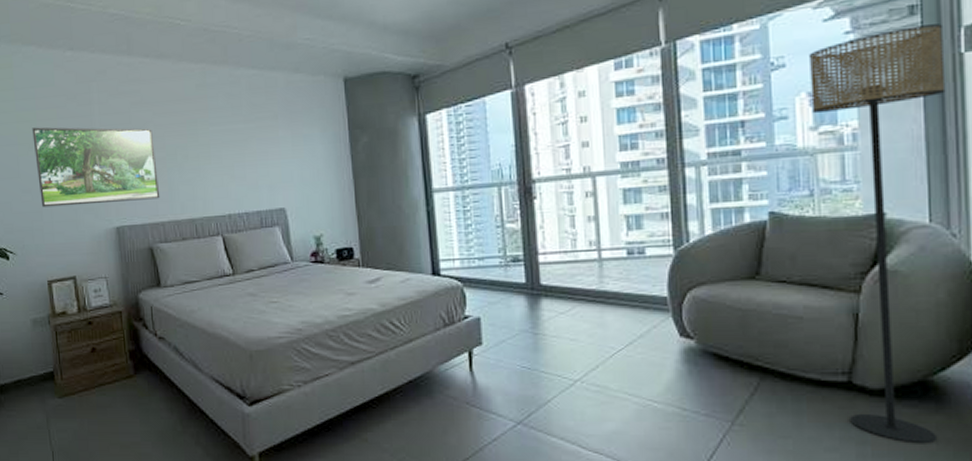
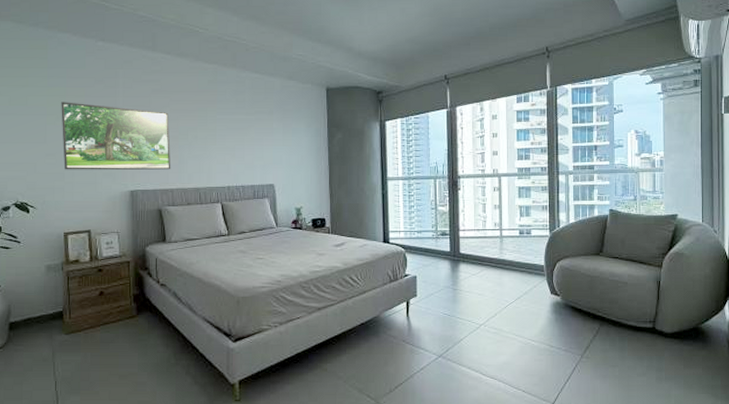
floor lamp: present [810,24,946,444] -> none [637,94,713,371]

